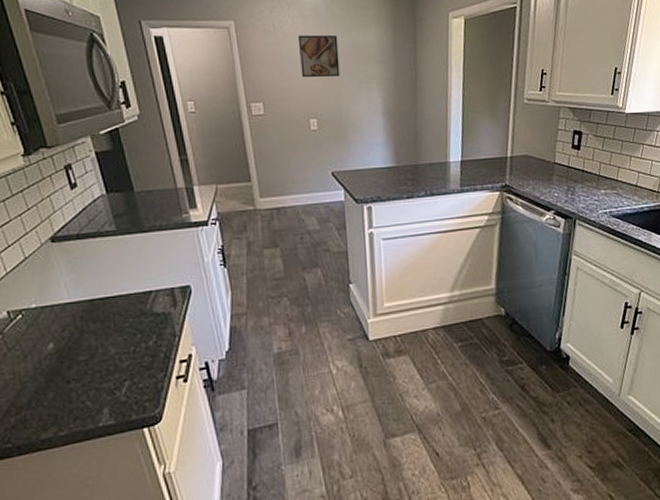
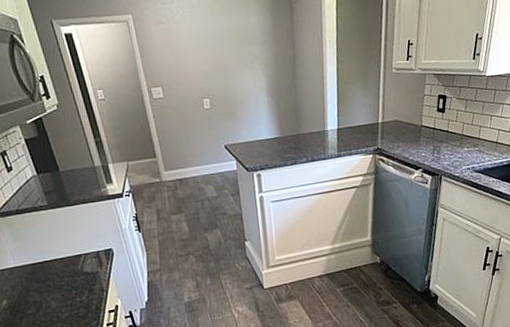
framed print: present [297,34,340,78] -> none [188,21,227,63]

